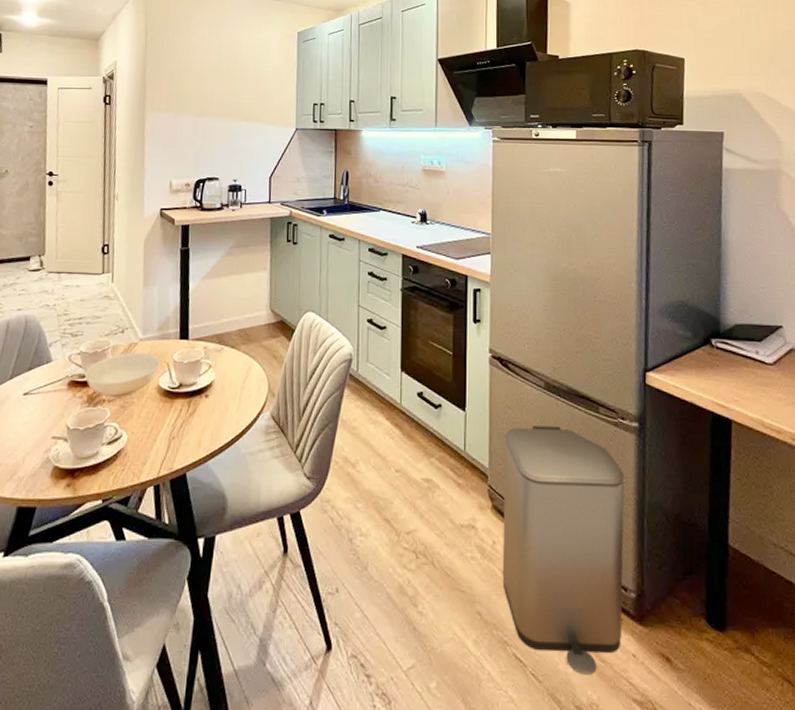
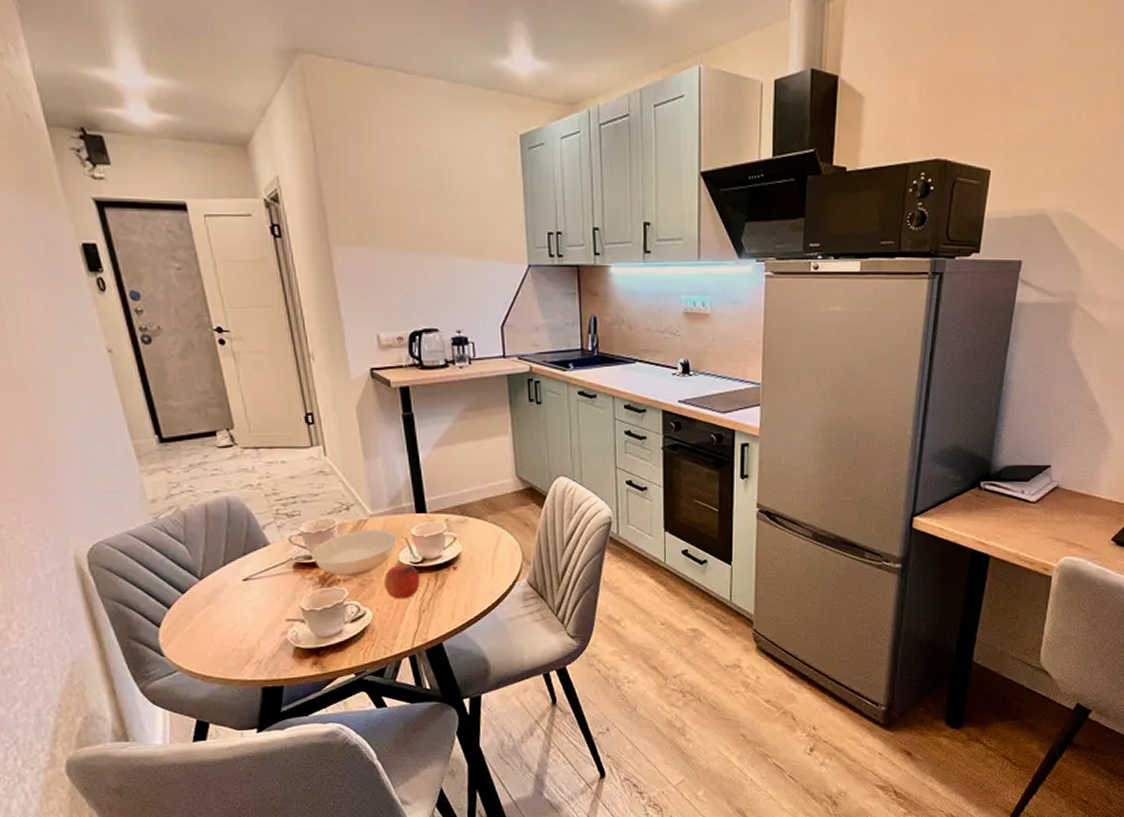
fruit: none [142,389,175,424] -> present [383,564,421,599]
pedal bin: present [502,426,625,675] -> none [765,573,885,772]

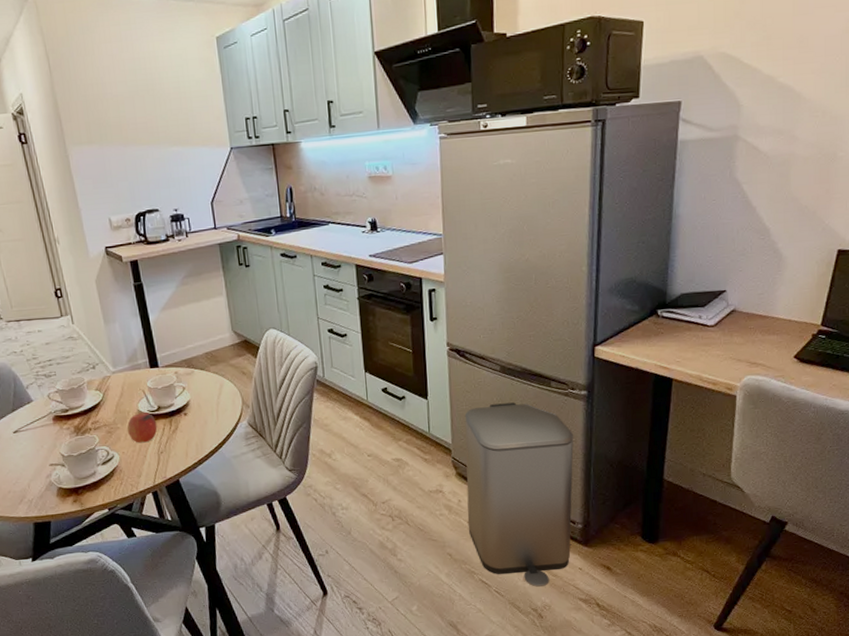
bowl: present [311,529,397,576] -> none [67,383,136,426]
pedal bin: none [765,573,885,772] -> present [464,402,574,587]

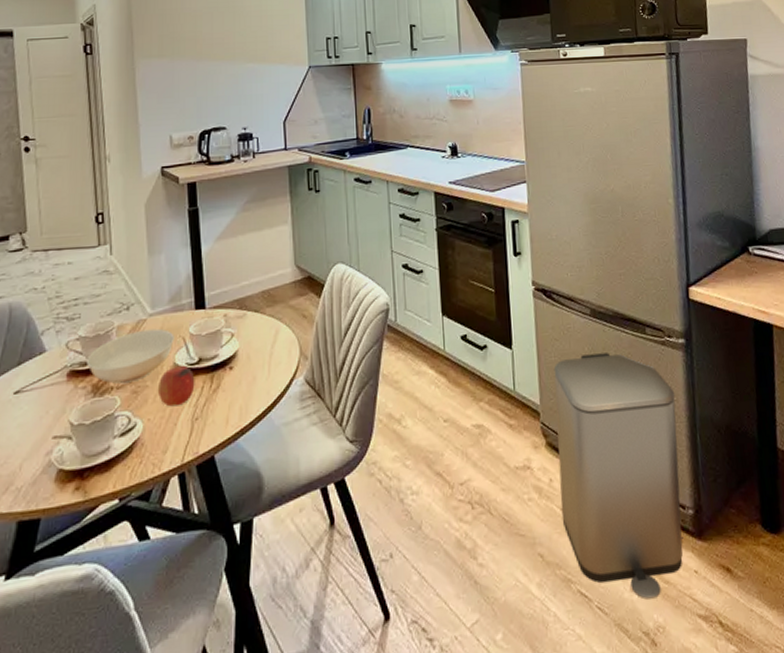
bowl: none [67,383,136,426] -> present [87,328,174,383]

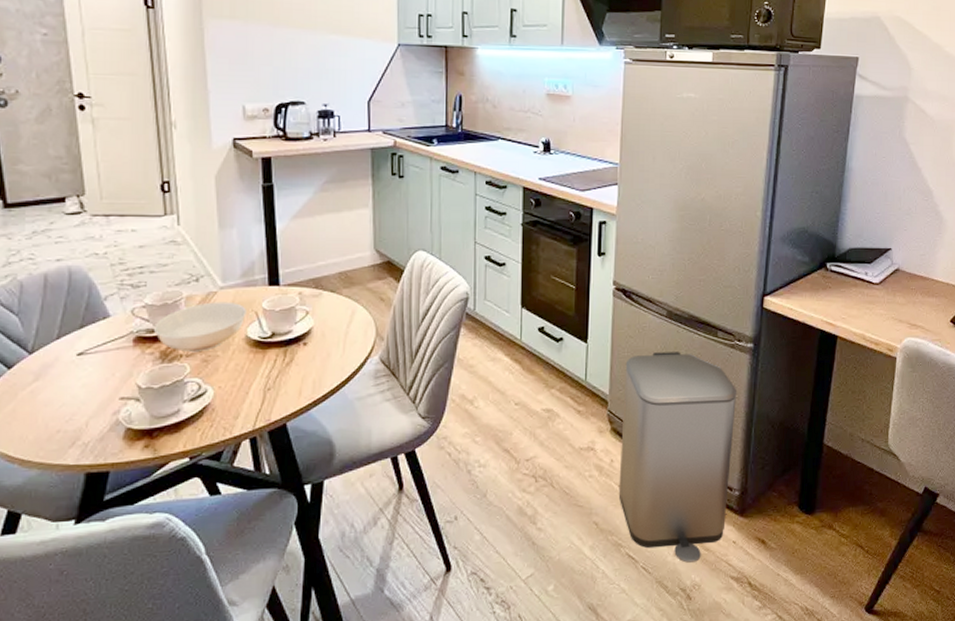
fruit: present [157,366,195,407] -> none [228,339,268,377]

